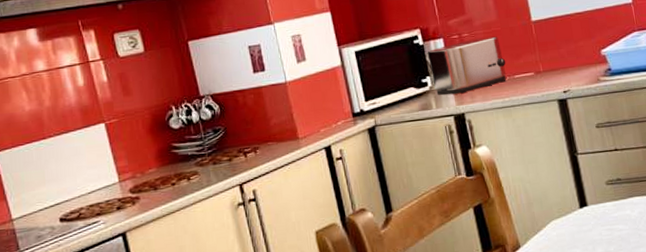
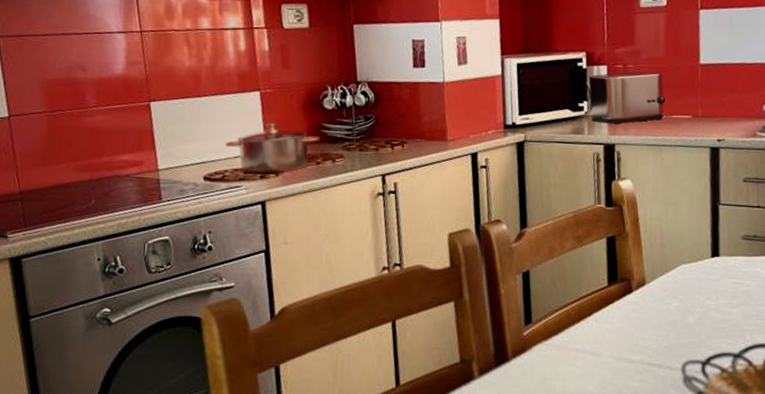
cooking pot: none [77,151,173,208] -> present [225,122,321,174]

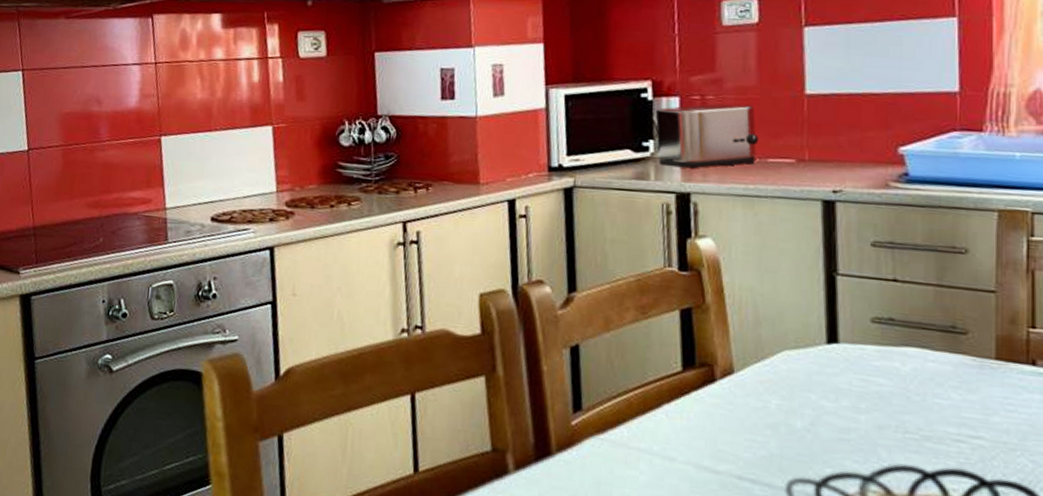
cooking pot: present [225,122,321,174] -> none [234,159,336,217]

